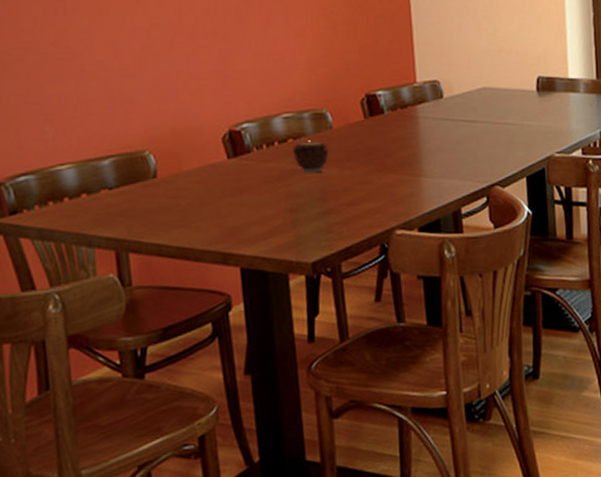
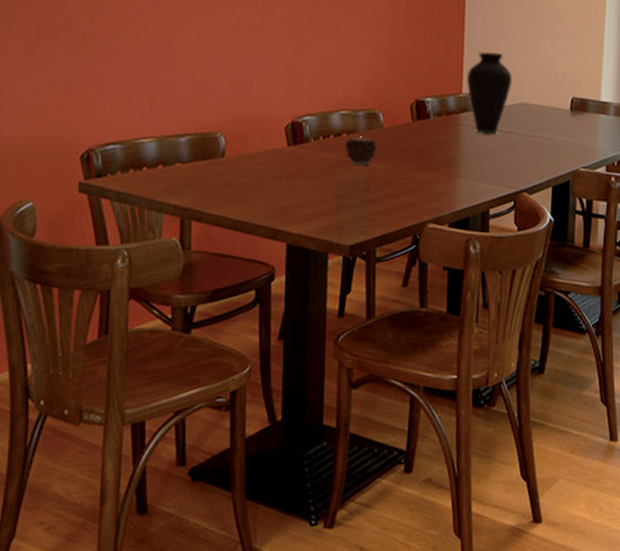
vase: none [419,33,470,125] -> present [466,51,512,134]

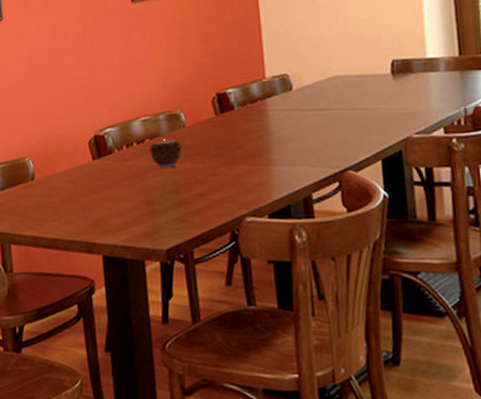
vase: present [466,51,512,134] -> none [268,29,319,116]

